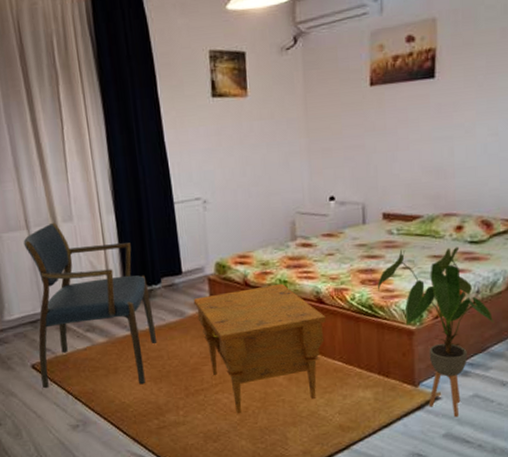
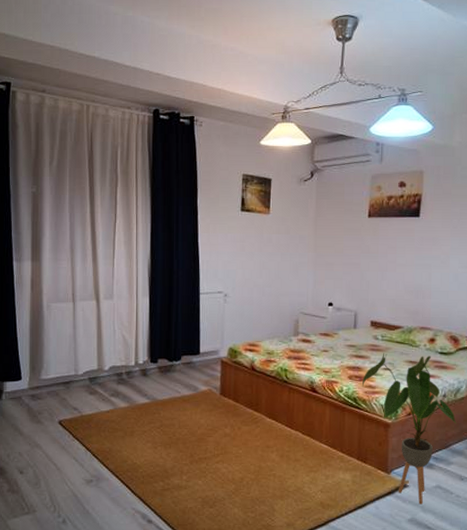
armchair: present [23,222,158,389] -> none [66,298,172,448]
nightstand: present [193,283,326,414] -> none [206,371,317,484]

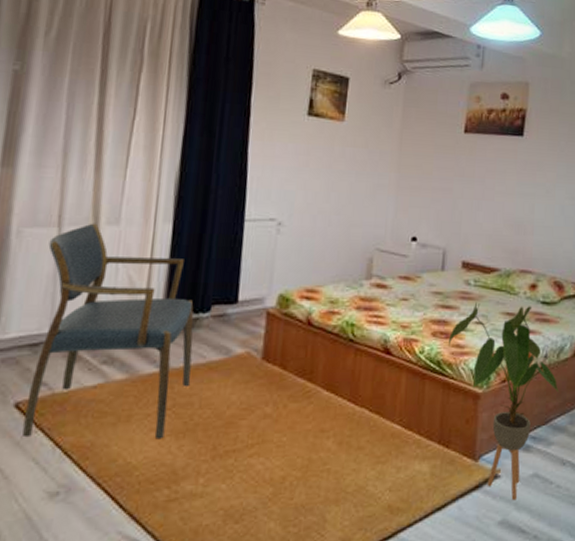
armchair: none [66,298,172,448] -> present [23,223,194,440]

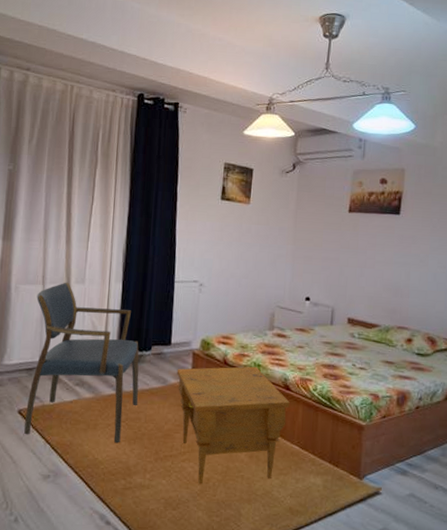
nightstand: none [244,326,390,486] -> present [176,366,290,485]
house plant: present [449,302,559,501] -> none [337,351,432,514]

